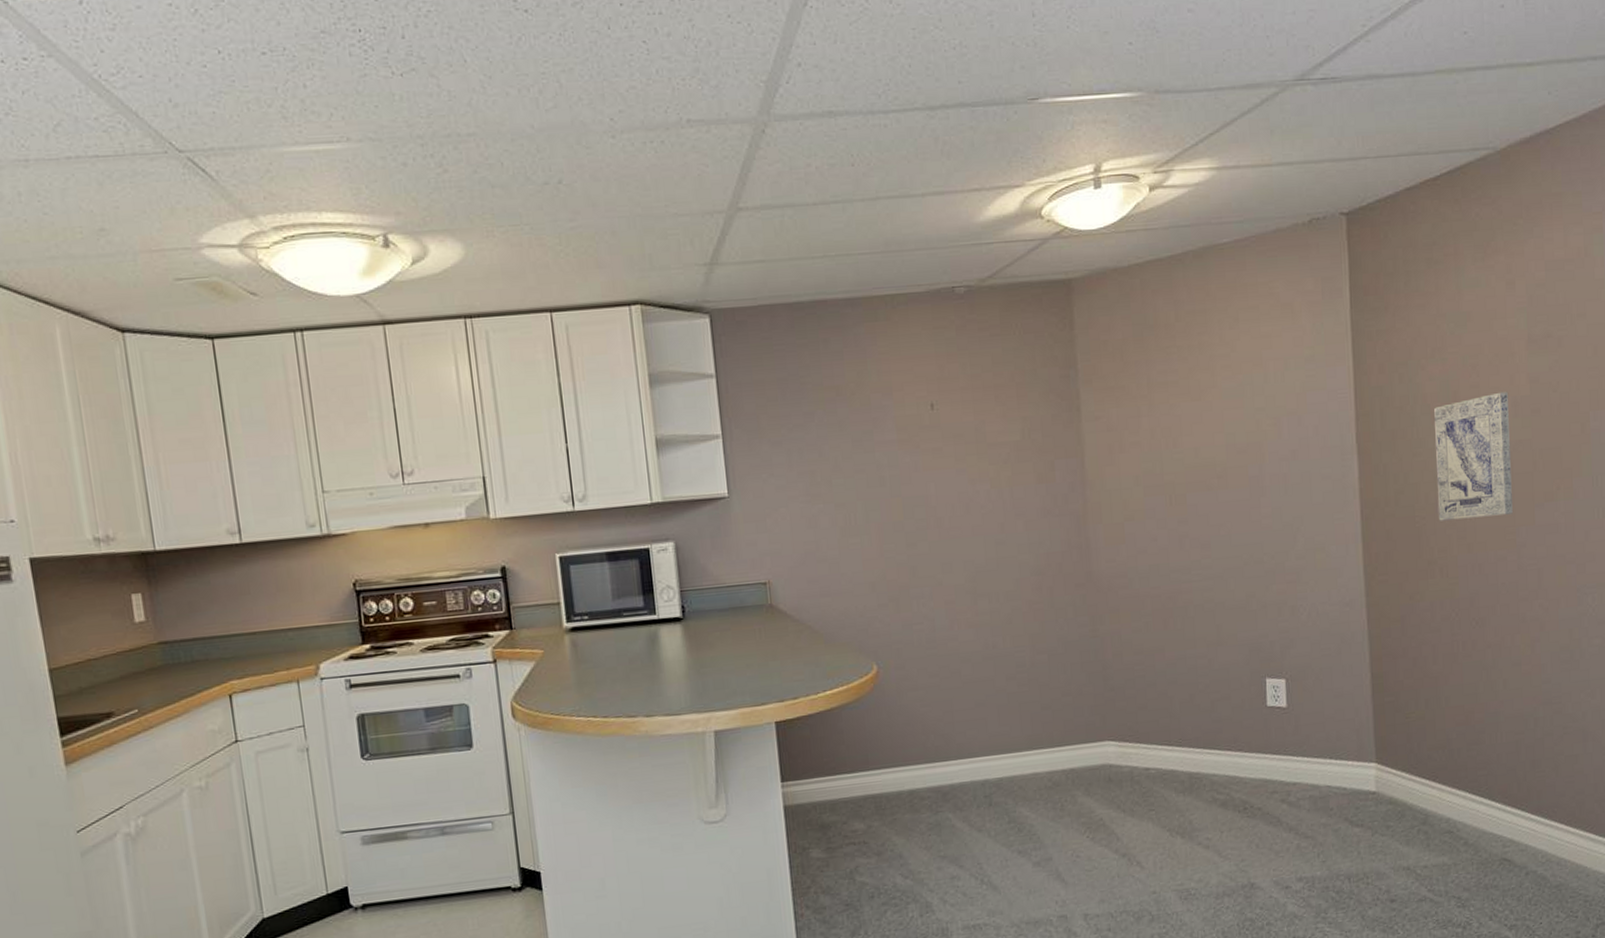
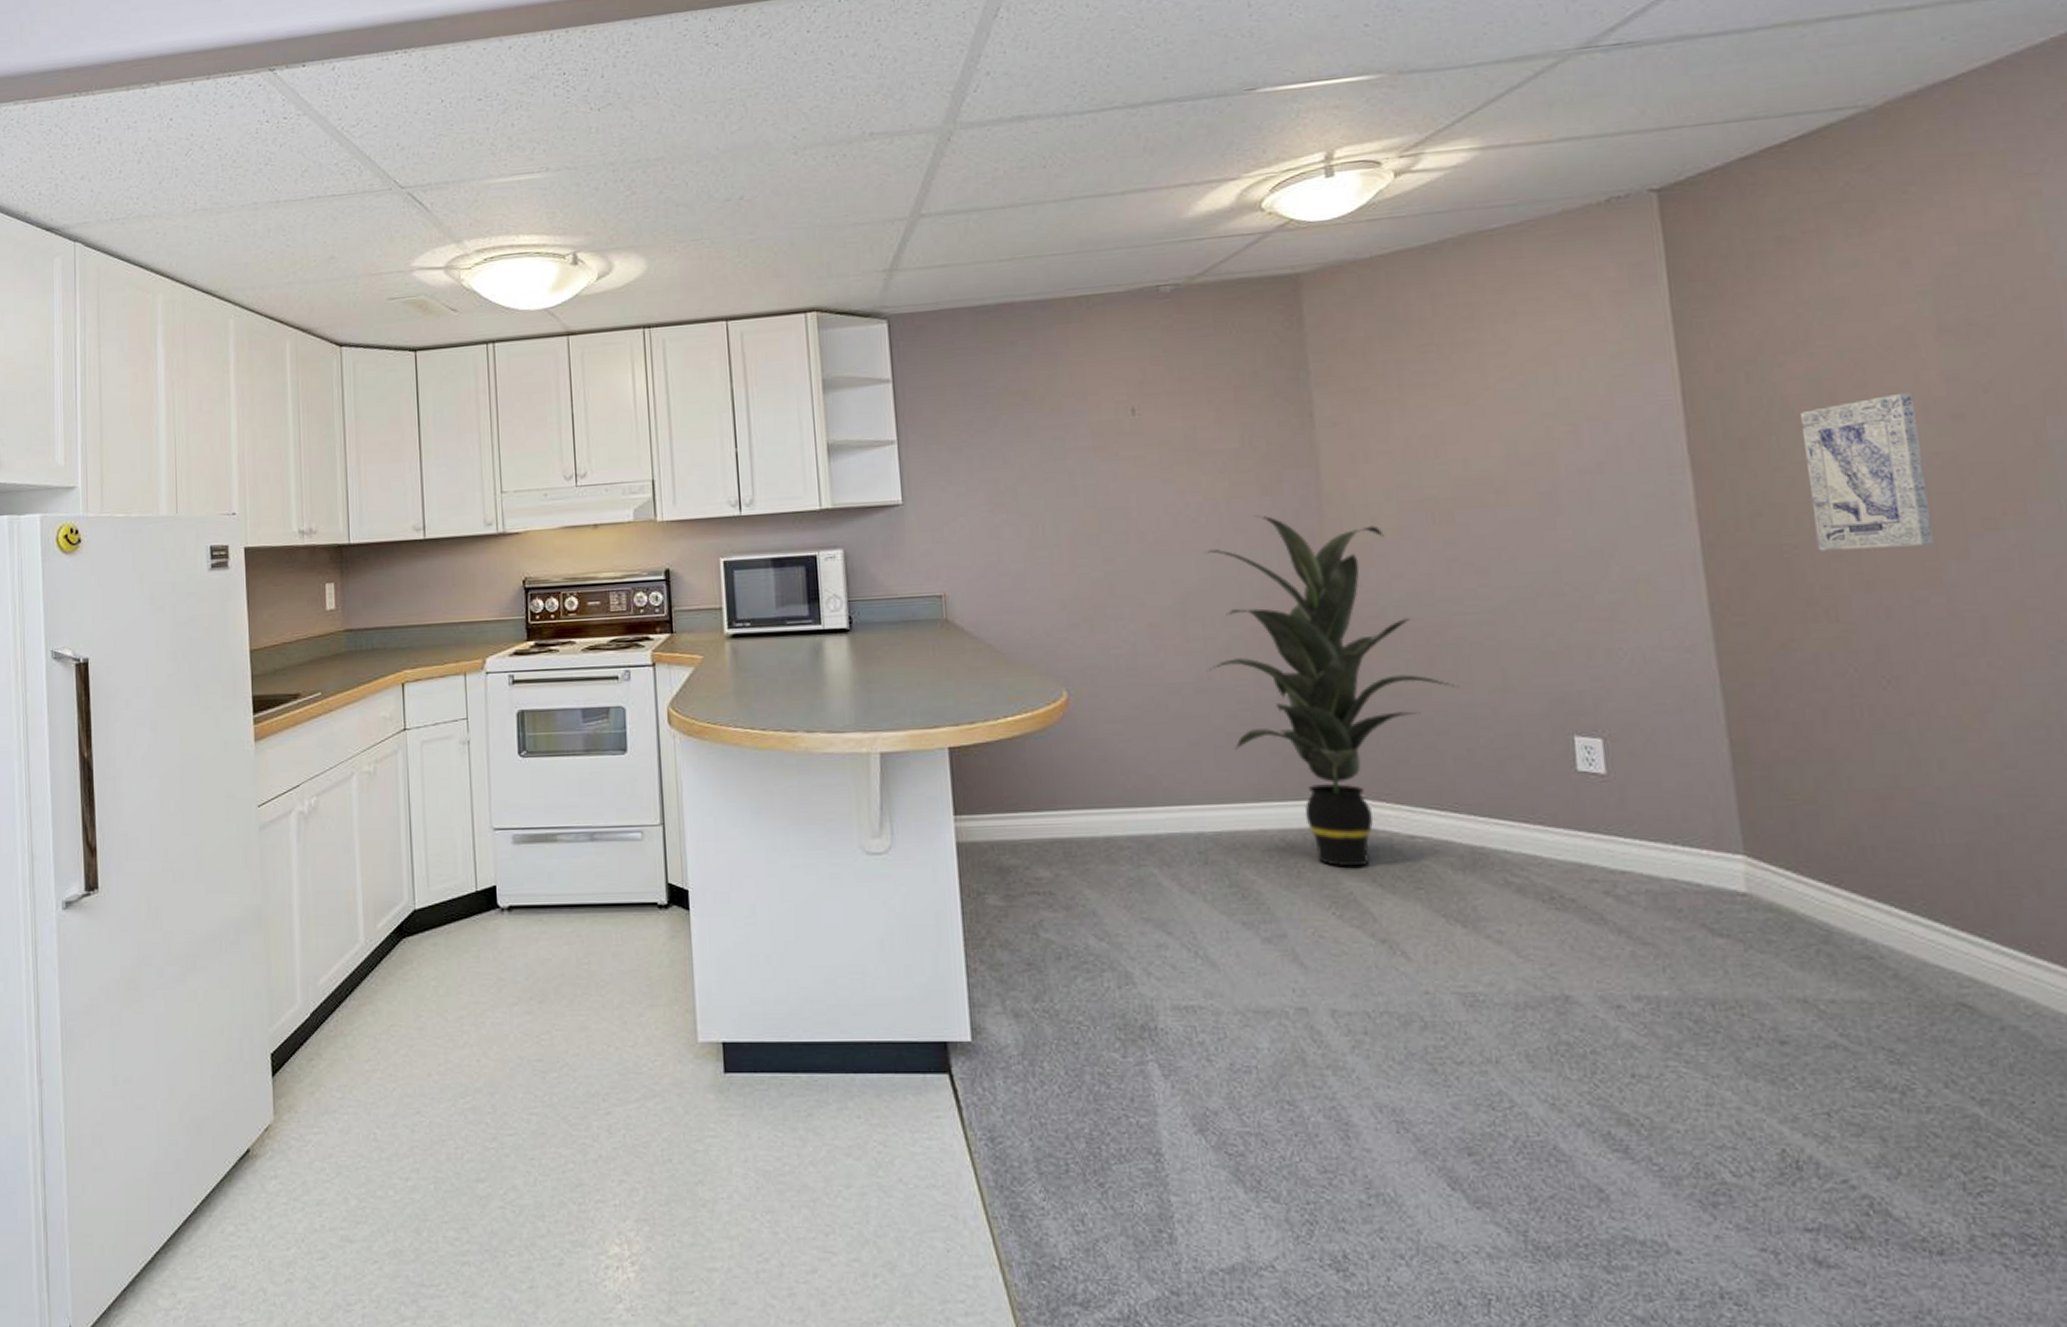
indoor plant: none [991,500,1186,799] -> present [1205,515,1459,867]

